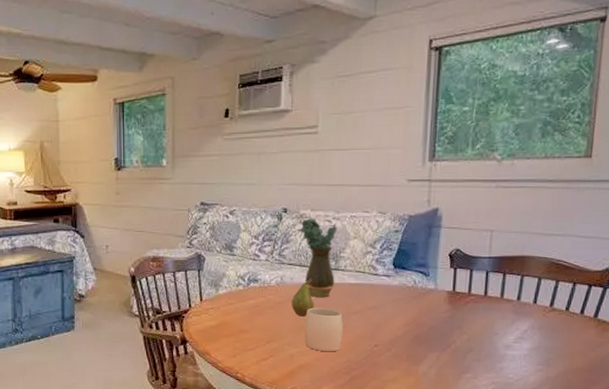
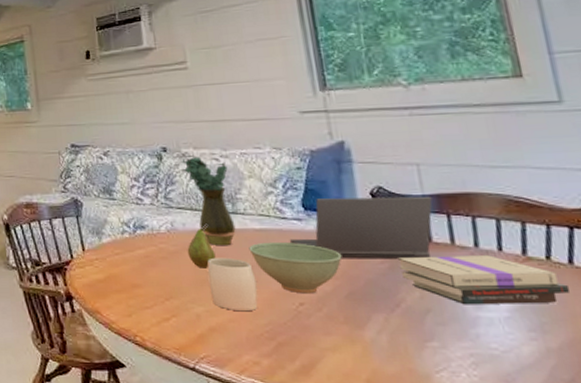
bowl: none [342,294,416,337] -> present [248,241,342,294]
laptop computer: none [376,258,496,309] -> present [289,196,433,259]
books: none [457,307,575,346] -> present [398,255,569,305]

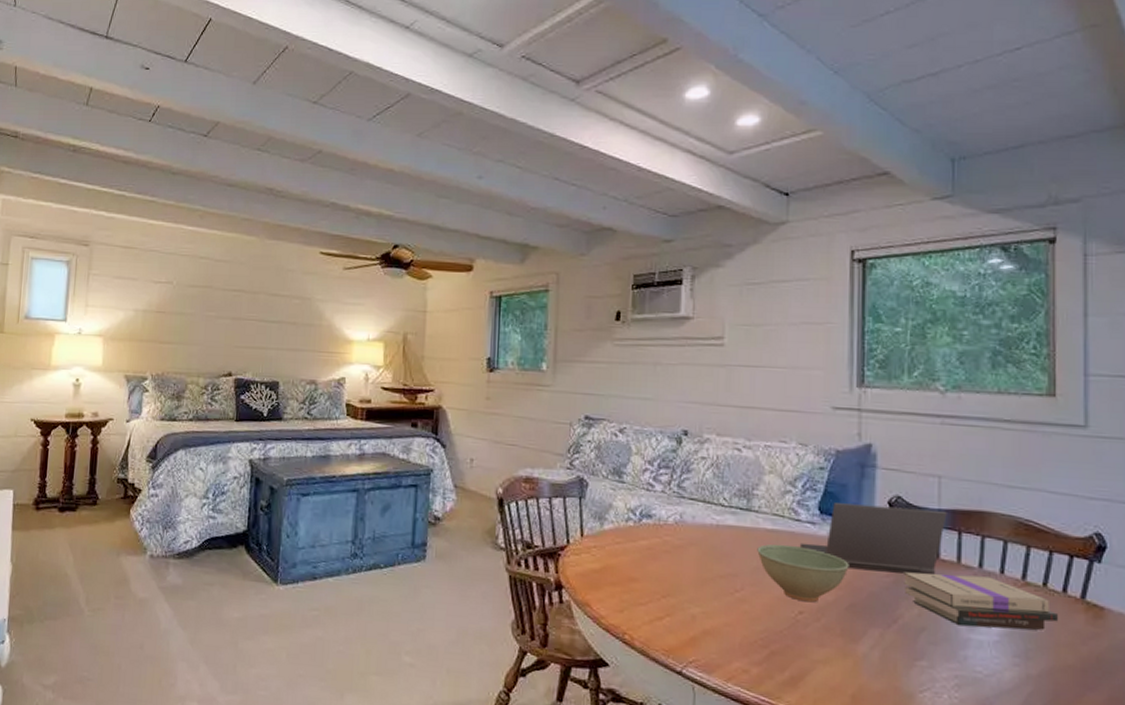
vase: present [181,153,236,245] -> none [702,439,749,544]
fruit: present [187,225,216,268] -> none [693,520,722,567]
mug: present [206,257,258,312] -> none [708,556,759,617]

